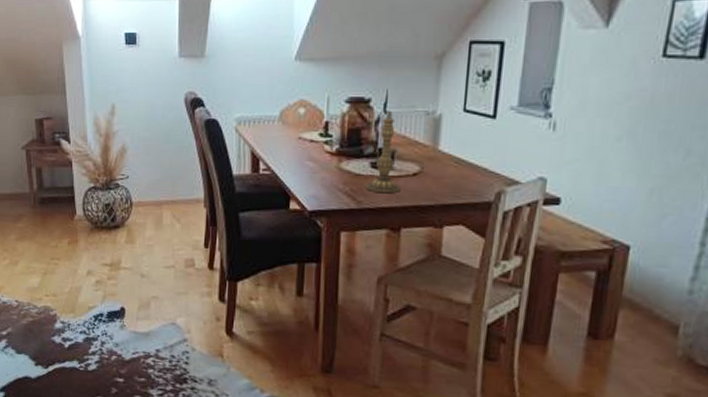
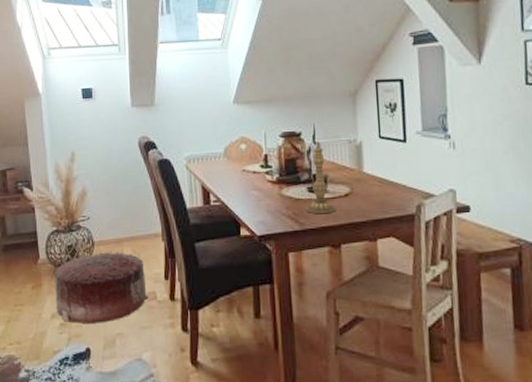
pouf: none [90,213,186,285] -> present [54,251,148,325]

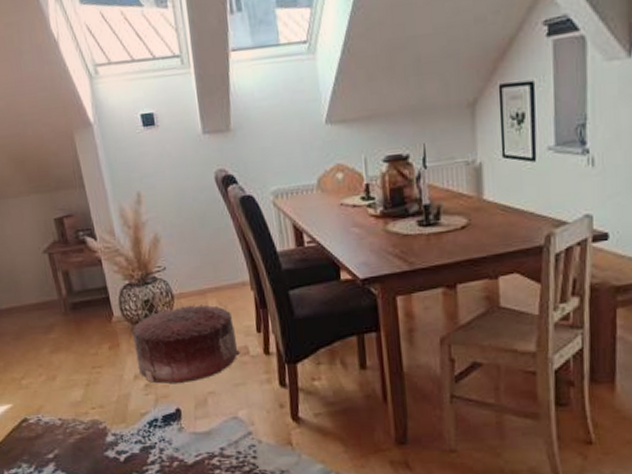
candlestick: present [306,141,336,215] -> none [415,164,451,252]

